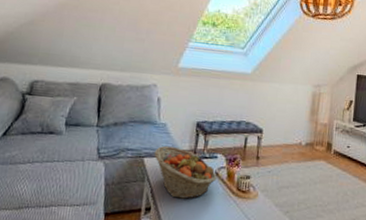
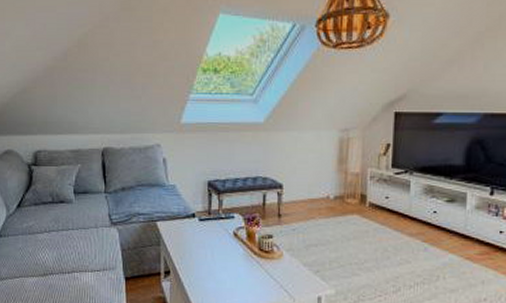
fruit basket: present [154,145,217,199] -> none [166,208,236,262]

